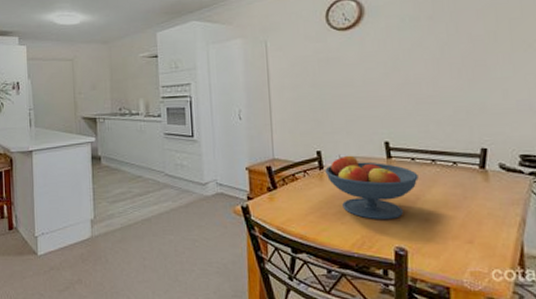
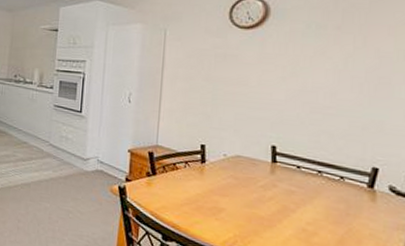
fruit bowl: present [325,154,419,220] -> none [207,151,302,224]

